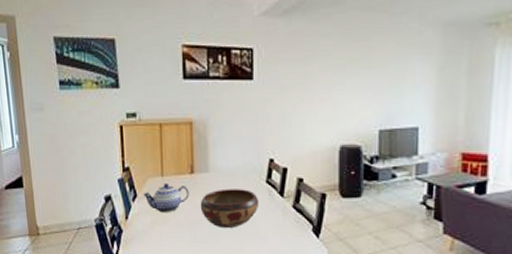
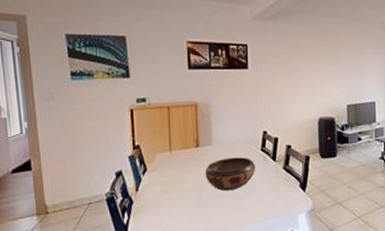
teapot: present [142,182,189,213] -> none [152,156,195,183]

